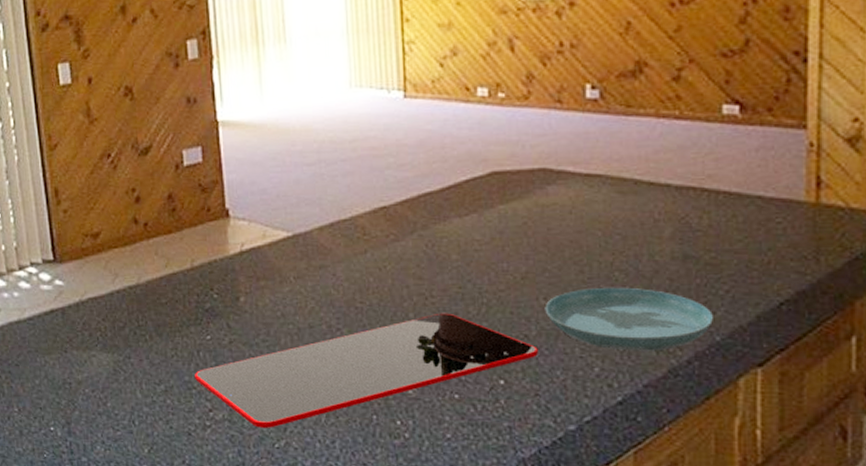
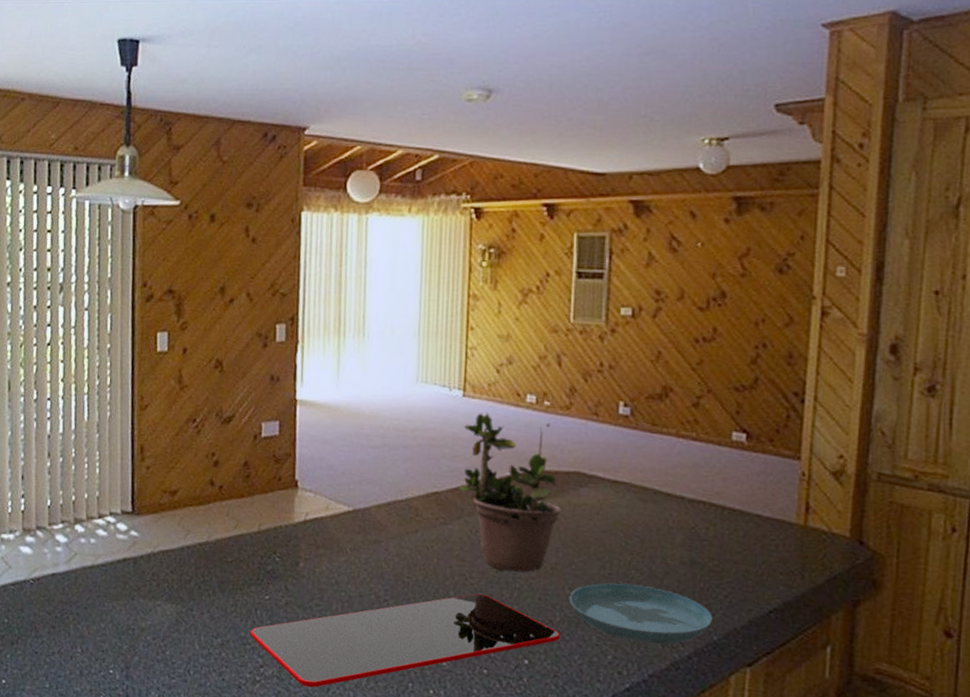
potted plant: none [407,112,527,285] -> present [458,412,561,573]

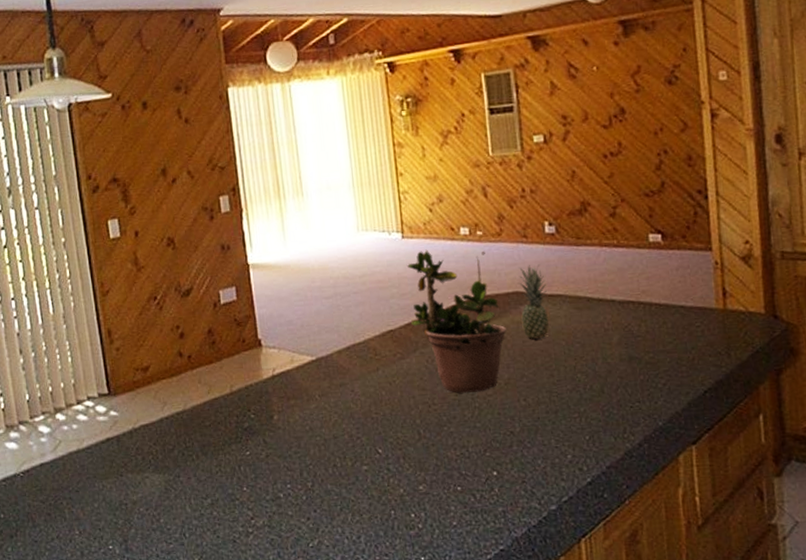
cutting board: present [250,593,560,688] -> none [237,417,522,530]
saucer: present [569,583,712,645] -> none [525,386,656,439]
fruit: none [578,445,612,526] -> present [518,264,549,339]

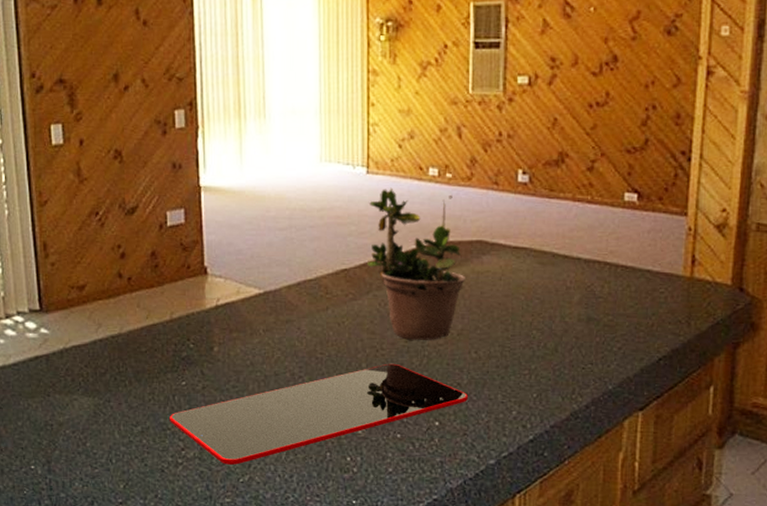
cutting board: none [237,417,522,530] -> present [170,363,468,465]
fruit: present [518,264,549,339] -> none [482,214,513,291]

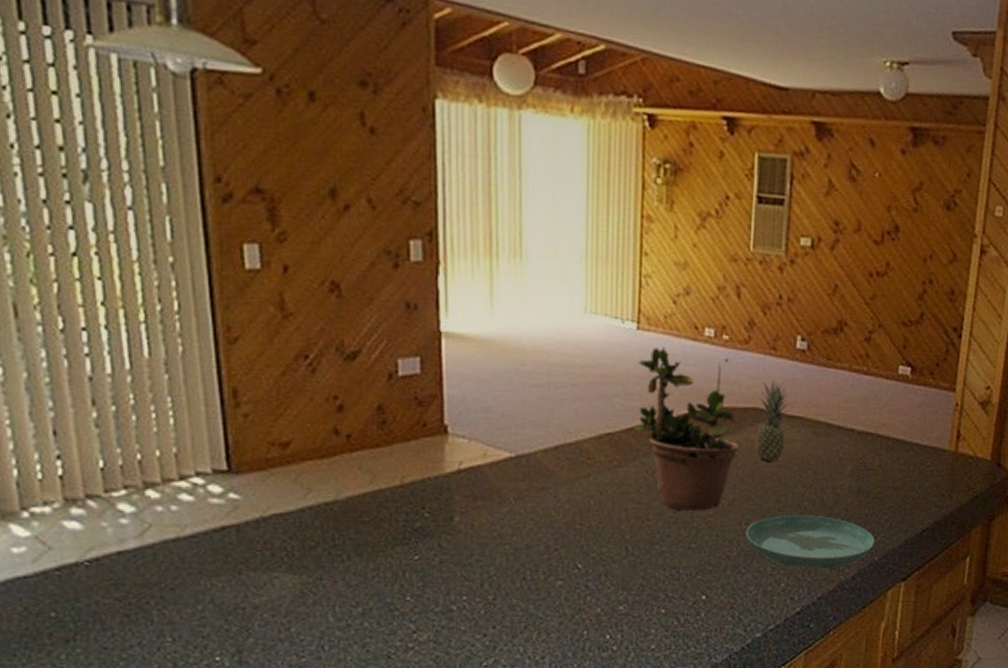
cutting board: present [170,363,468,465] -> none [399,535,737,647]
saucer: none [475,343,607,398] -> present [745,514,875,569]
fruit: none [482,214,513,291] -> present [756,381,789,461]

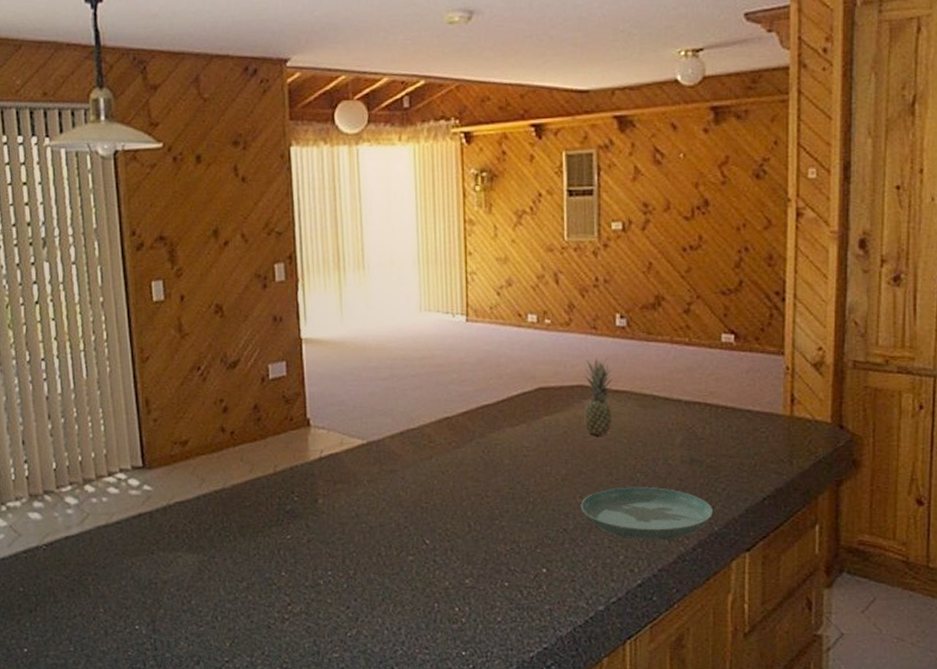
potted plant: present [633,346,739,511] -> none [468,335,567,487]

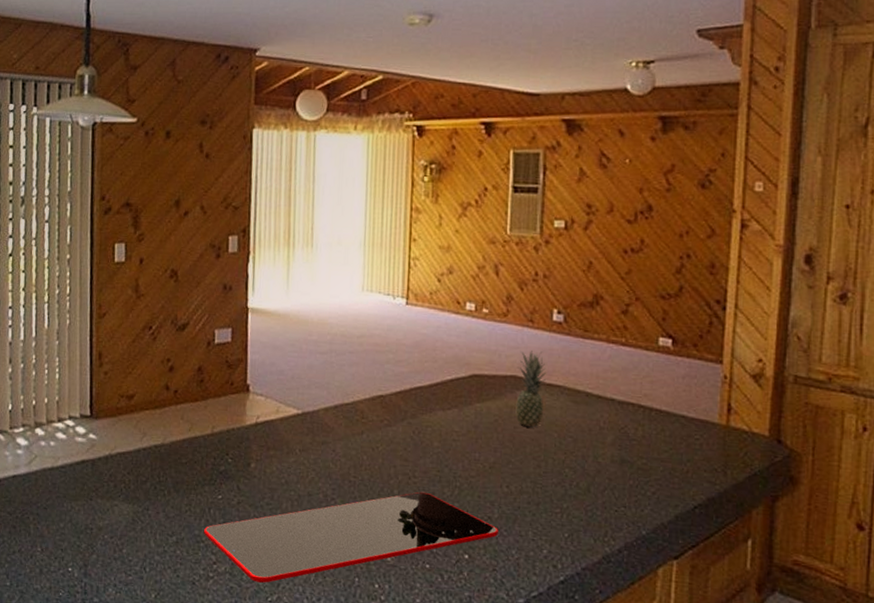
cutting board: none [275,511,574,619] -> present [204,491,498,583]
saucer: present [580,486,712,541] -> none [506,481,641,539]

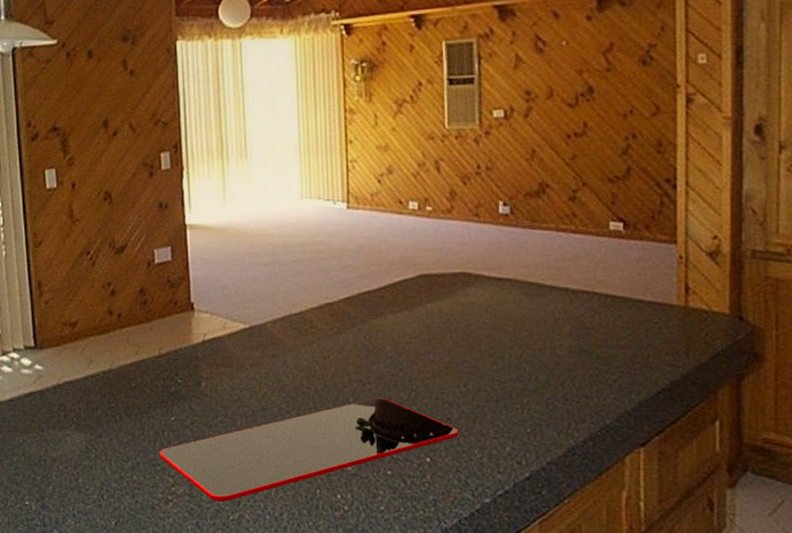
fruit: present [515,351,547,427] -> none [466,245,497,323]

